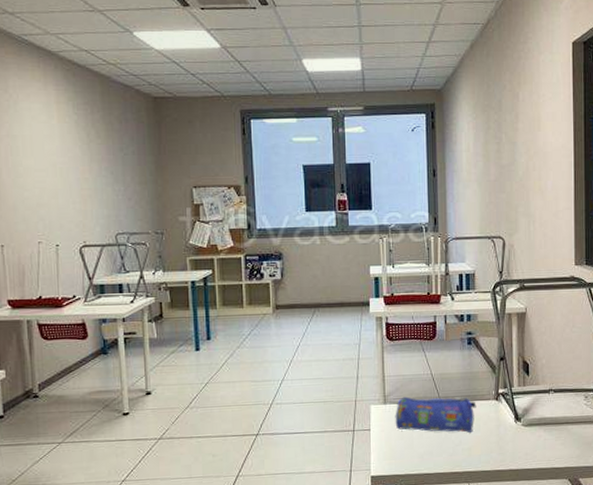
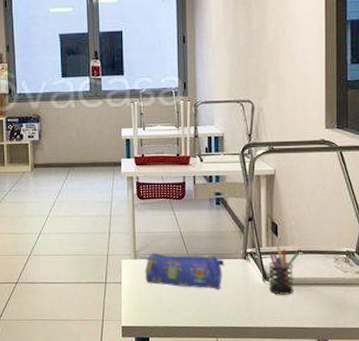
pen holder: none [520,386,550,435] -> present [268,246,299,295]

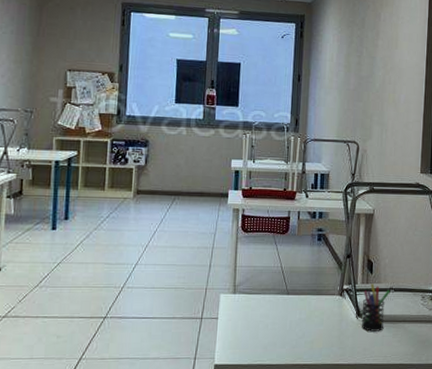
pencil case: present [145,252,225,289] -> none [242,287,322,326]

